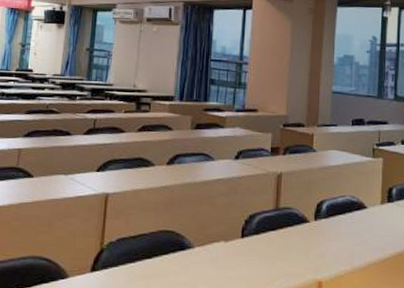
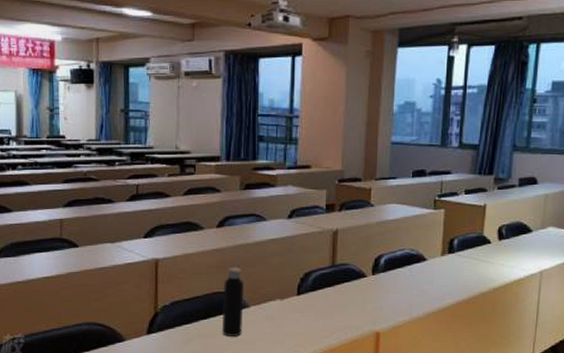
water bottle: none [165,200,190,279] -> present [222,262,245,336]

